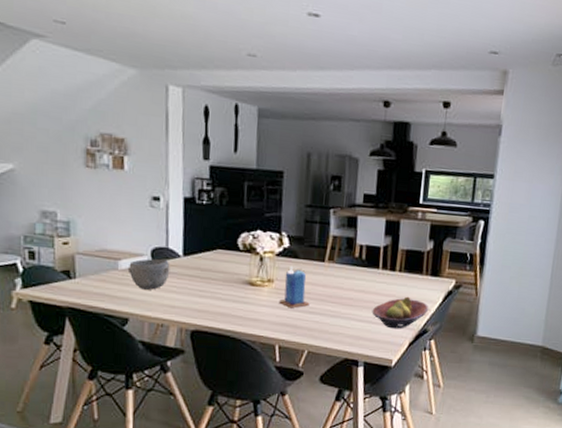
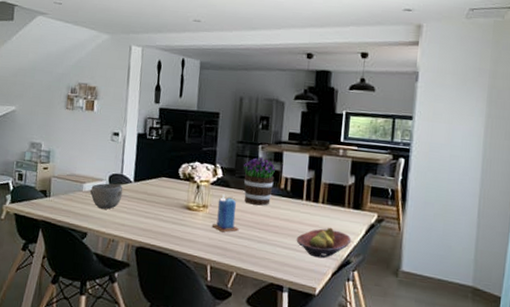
bouquet: none [313,222,349,277] -> present [243,157,275,206]

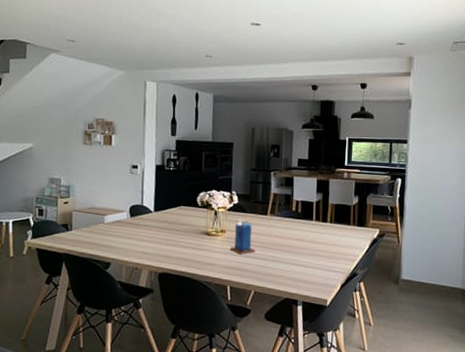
bowl: present [89,183,123,210] -> none [111,214,144,239]
bouquet: present [243,157,275,206] -> none [257,182,287,228]
fruit bowl: present [296,227,352,259] -> none [308,244,357,273]

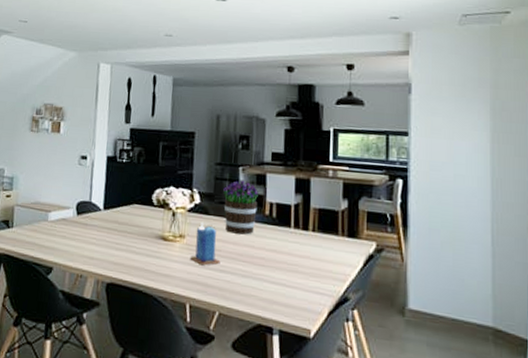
bouquet: none [257,182,287,228] -> present [223,180,258,235]

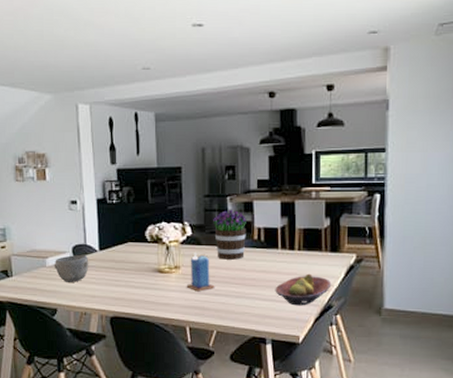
bowl: none [55,211,92,241] -> present [54,254,89,282]
fruit bowl: none [285,258,349,295] -> present [275,273,332,306]

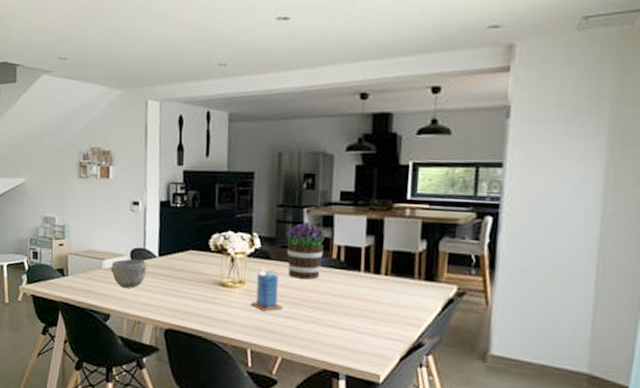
fruit bowl: present [275,273,332,306] -> none [353,303,424,341]

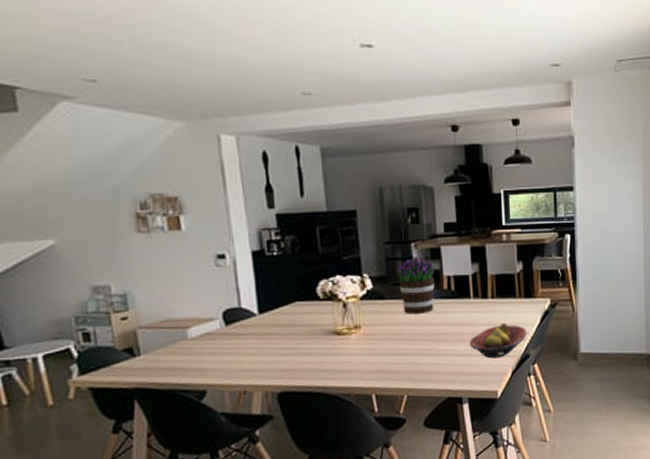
bowl: present [110,258,147,288] -> none [198,320,247,356]
candle: present [250,268,283,312] -> none [369,309,403,353]
fruit bowl: none [353,303,424,341] -> present [469,322,528,359]

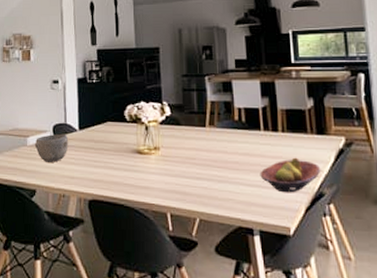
bowl: none [198,320,247,356] -> present [34,133,69,162]
bouquet: present [397,257,435,314] -> none [192,89,226,141]

